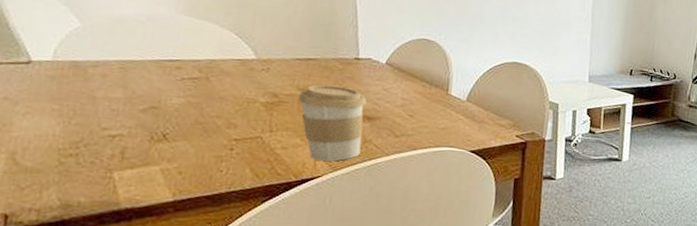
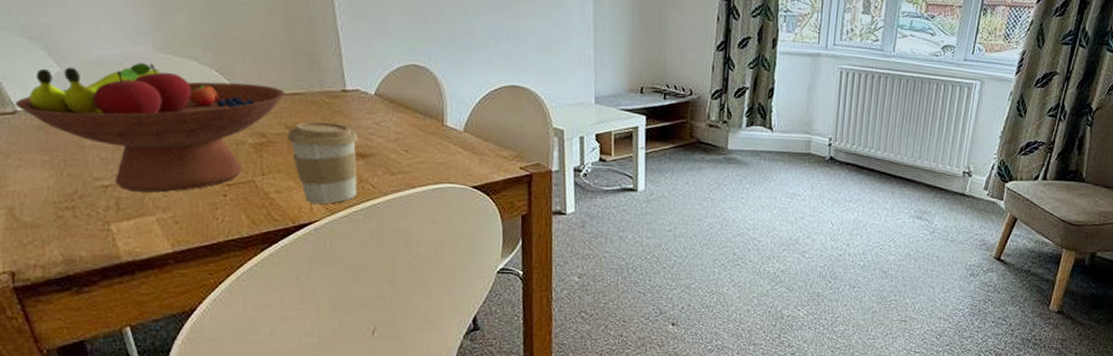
fruit bowl: none [30,22,301,145] -> present [15,63,286,193]

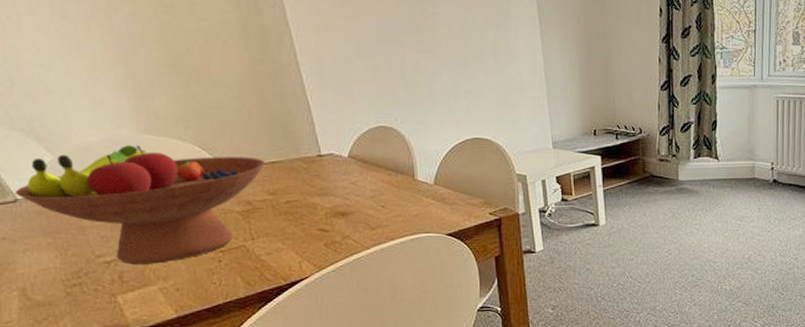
coffee cup: present [287,121,358,204] -> none [271,185,341,262]

